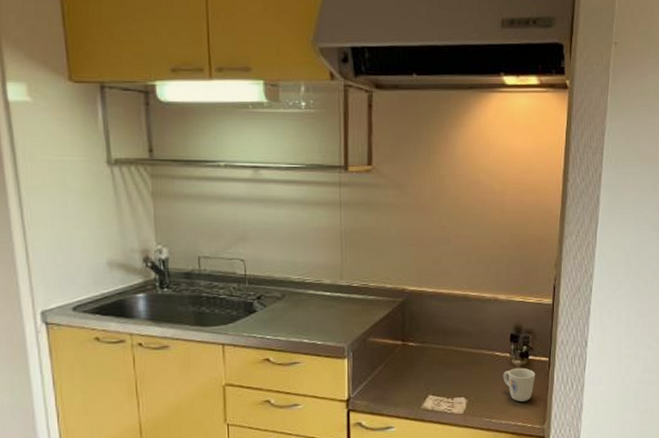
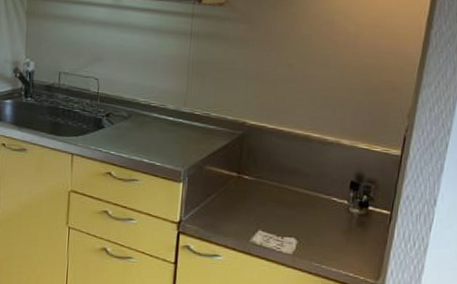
mug: present [503,367,536,402] -> none [338,216,375,253]

